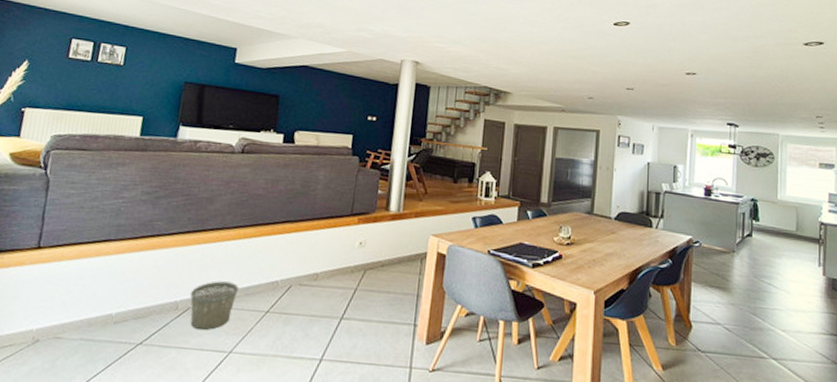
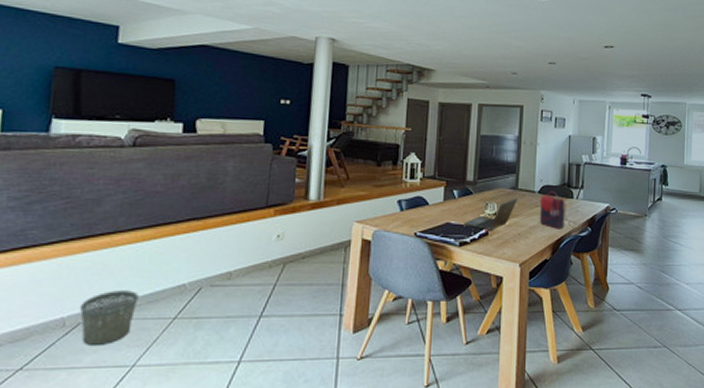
laptop: none [538,223,594,255] -> present [464,198,518,231]
handbag: none [616,218,663,260] -> present [539,191,583,229]

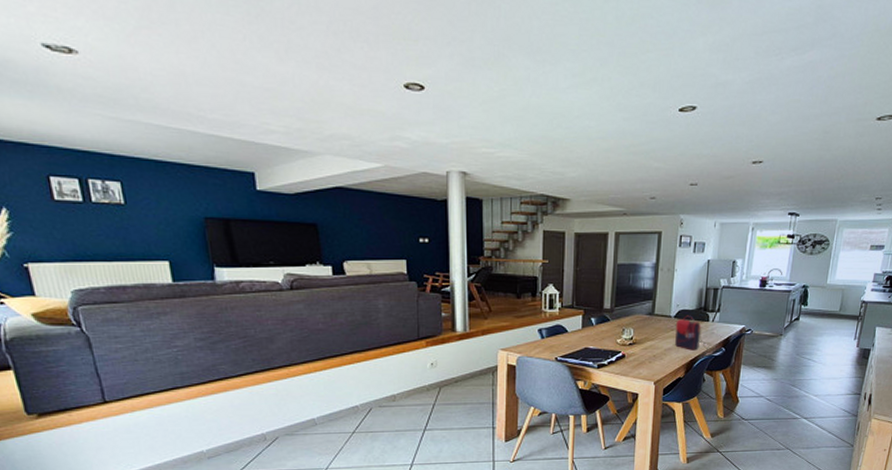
basket: present [79,290,139,345] -> none [274,412,321,454]
laptop: present [464,198,518,231] -> none [602,323,654,354]

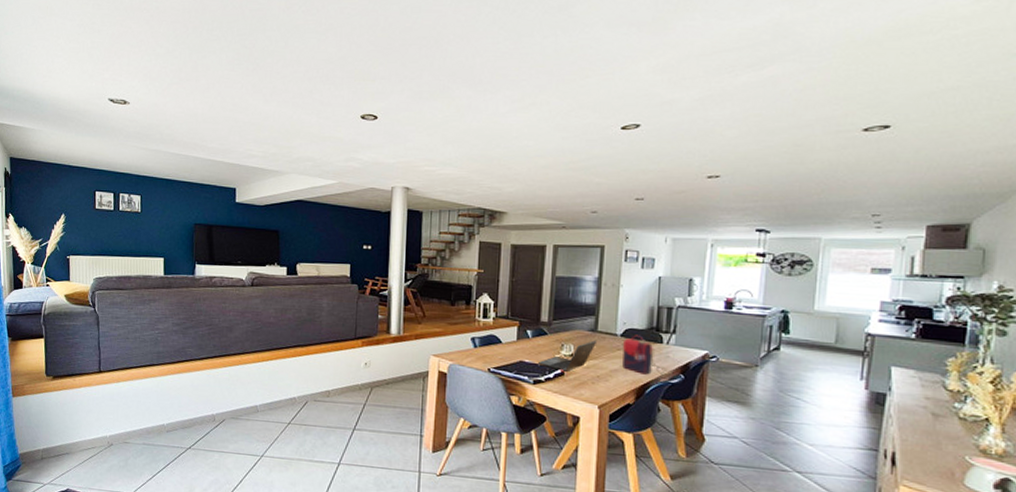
laptop: none [602,323,654,354] -> present [538,340,598,372]

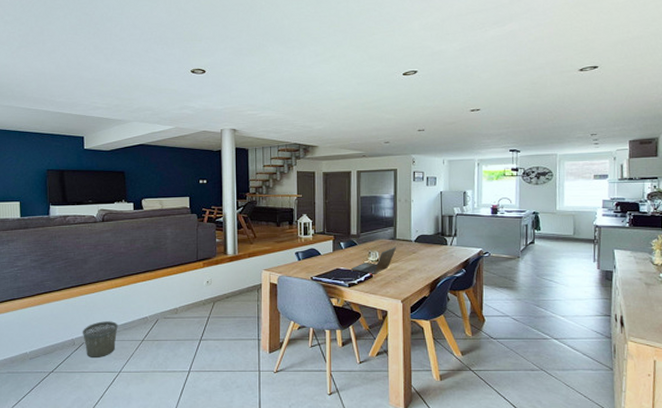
basket: none [223,397,263,438] -> present [82,321,118,357]
handbag: present [622,335,674,375] -> none [416,240,457,271]

